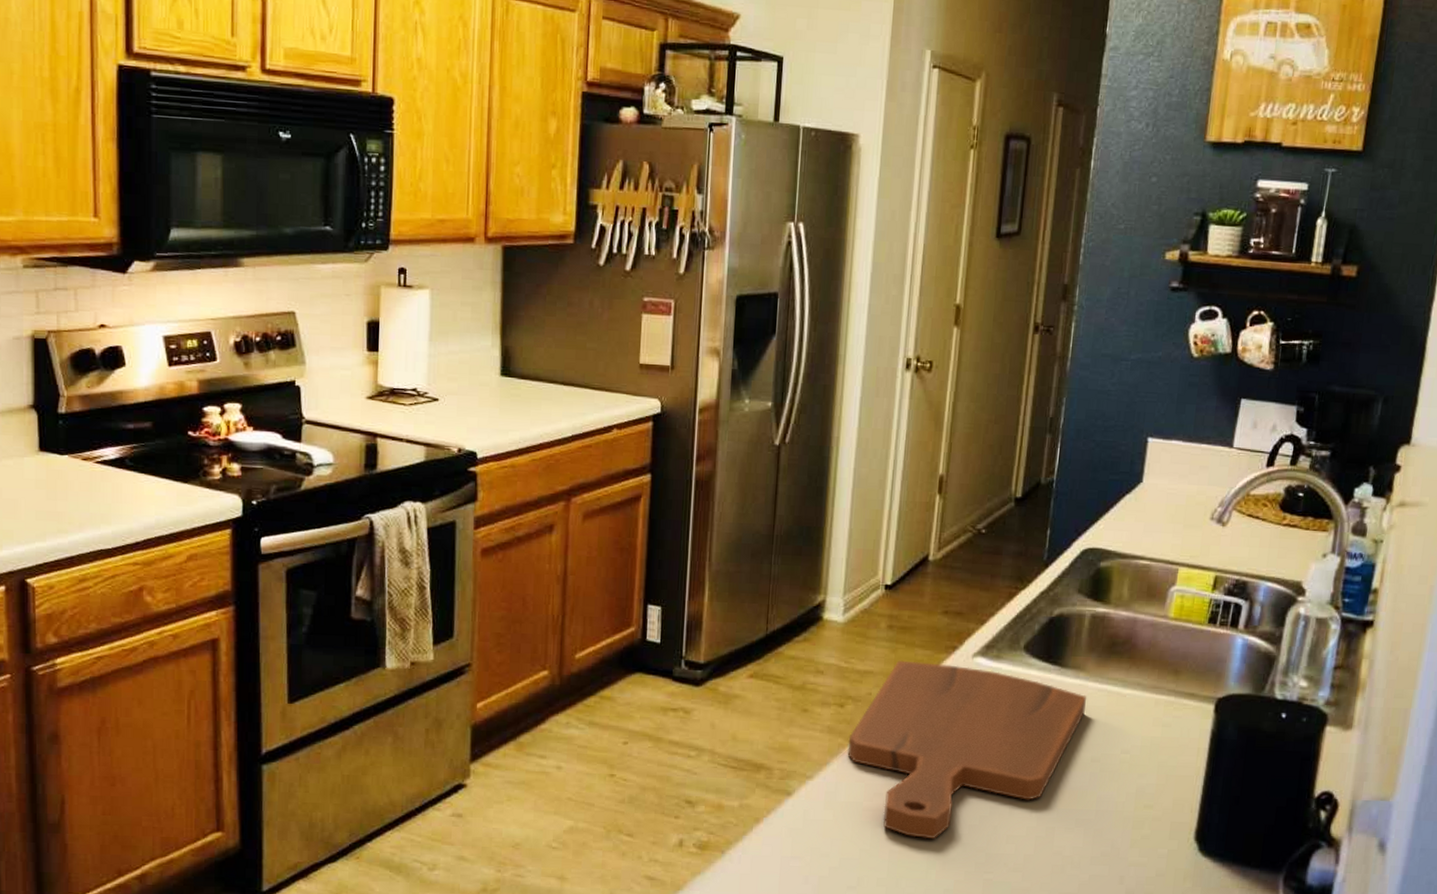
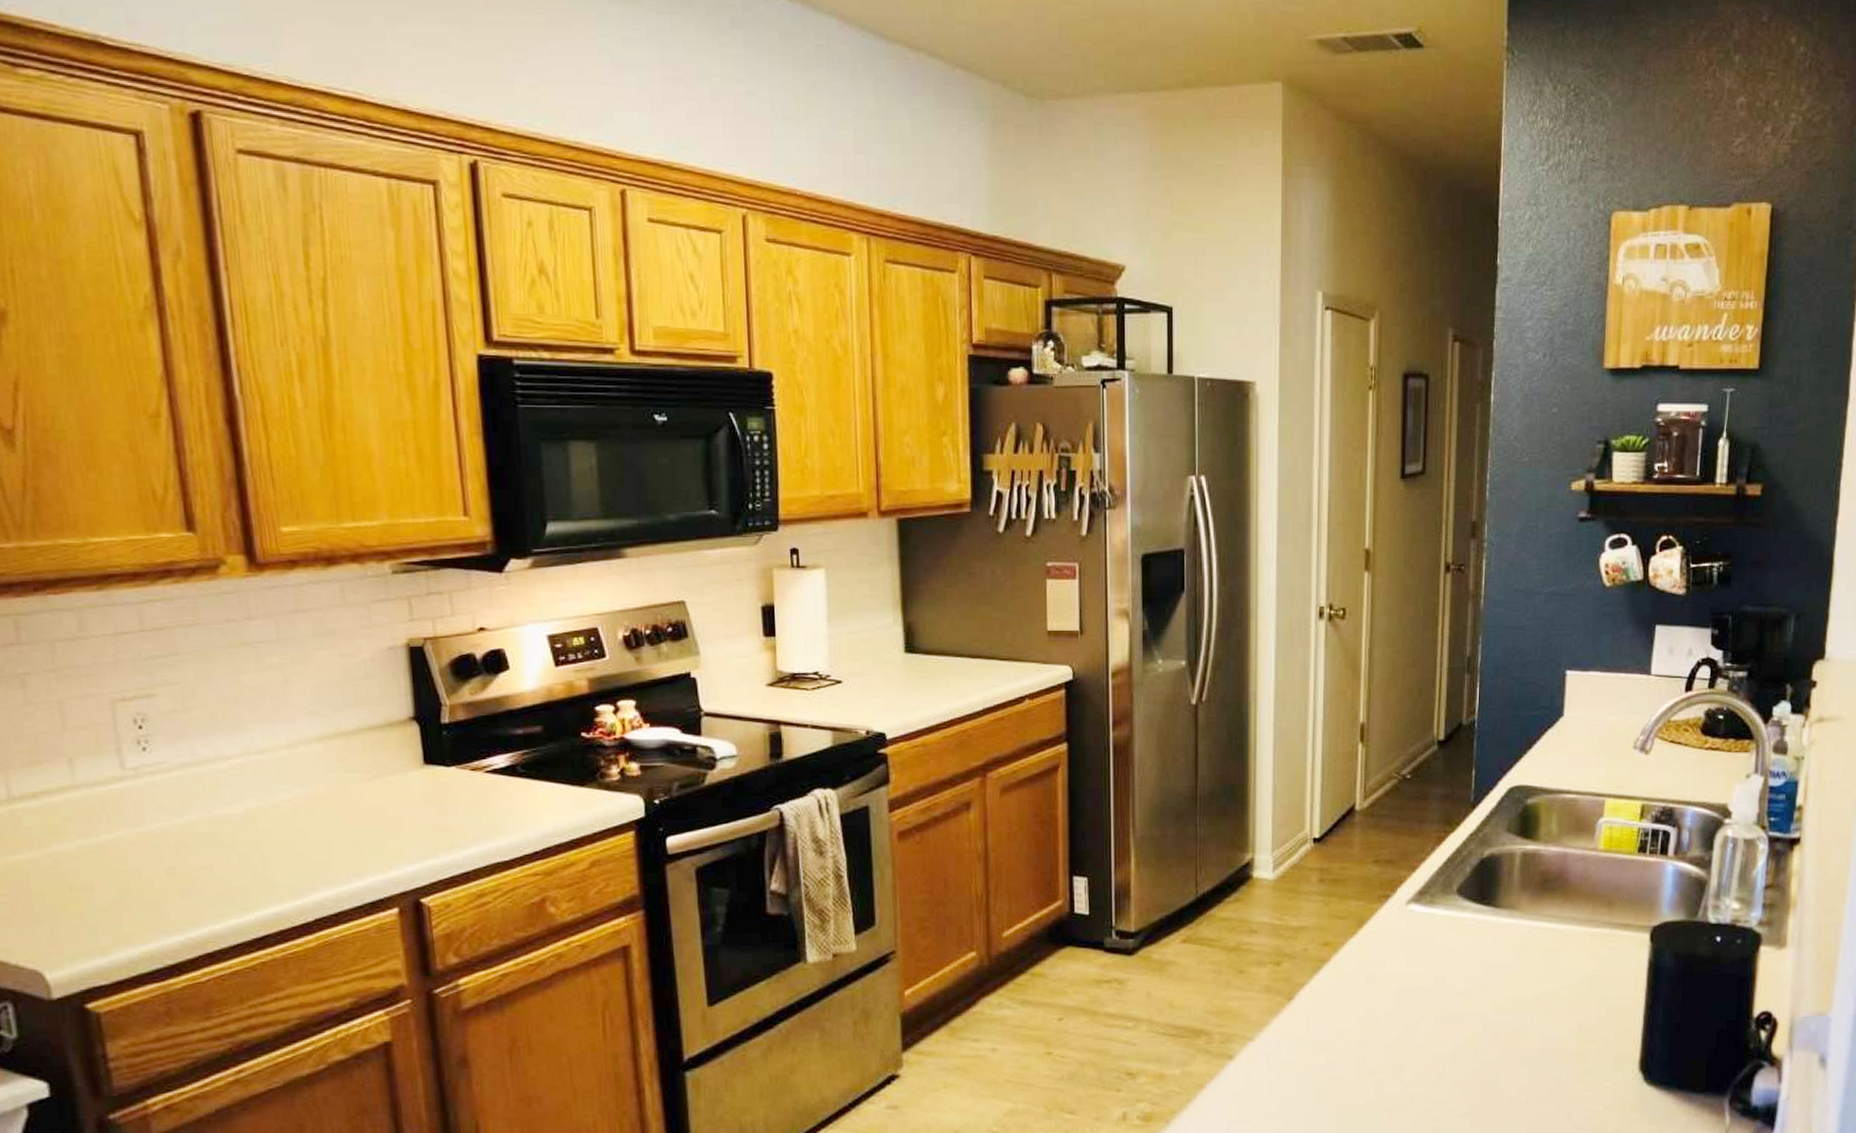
cutting board: present [847,660,1087,840] -> none [1287,913,1523,1091]

